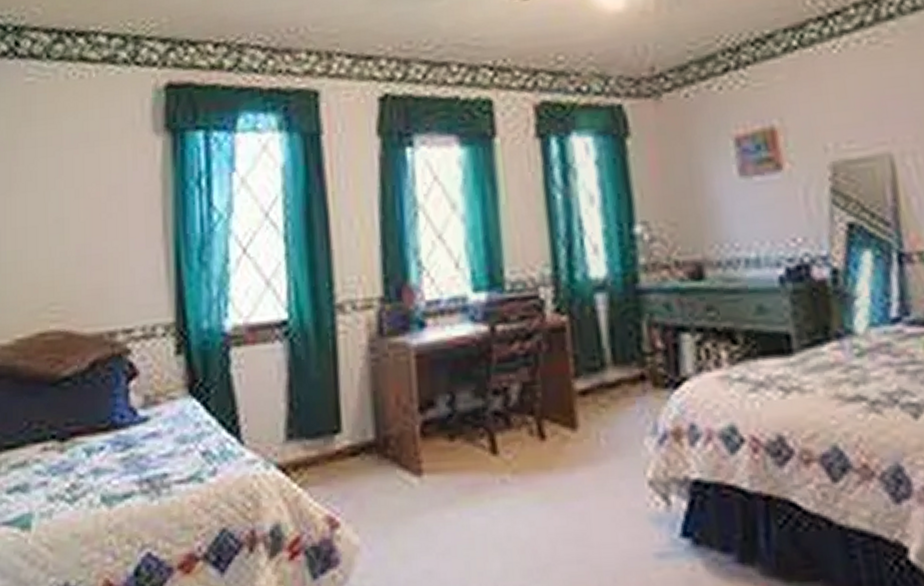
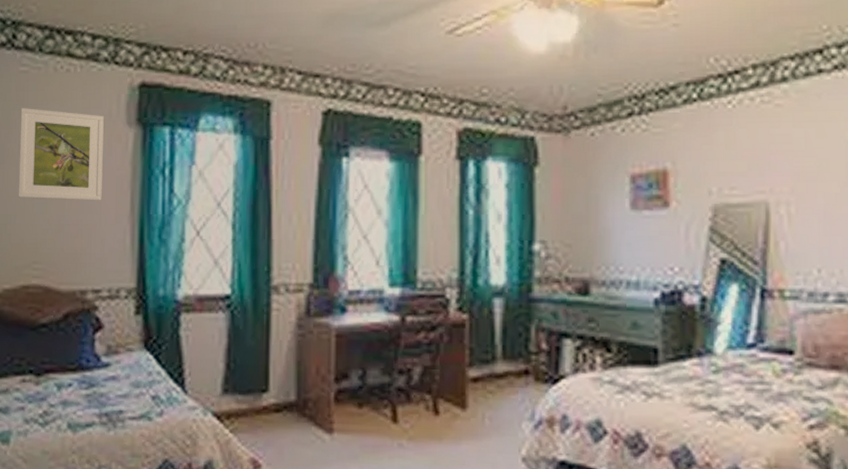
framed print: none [28,123,129,229] -> present [18,108,104,201]

